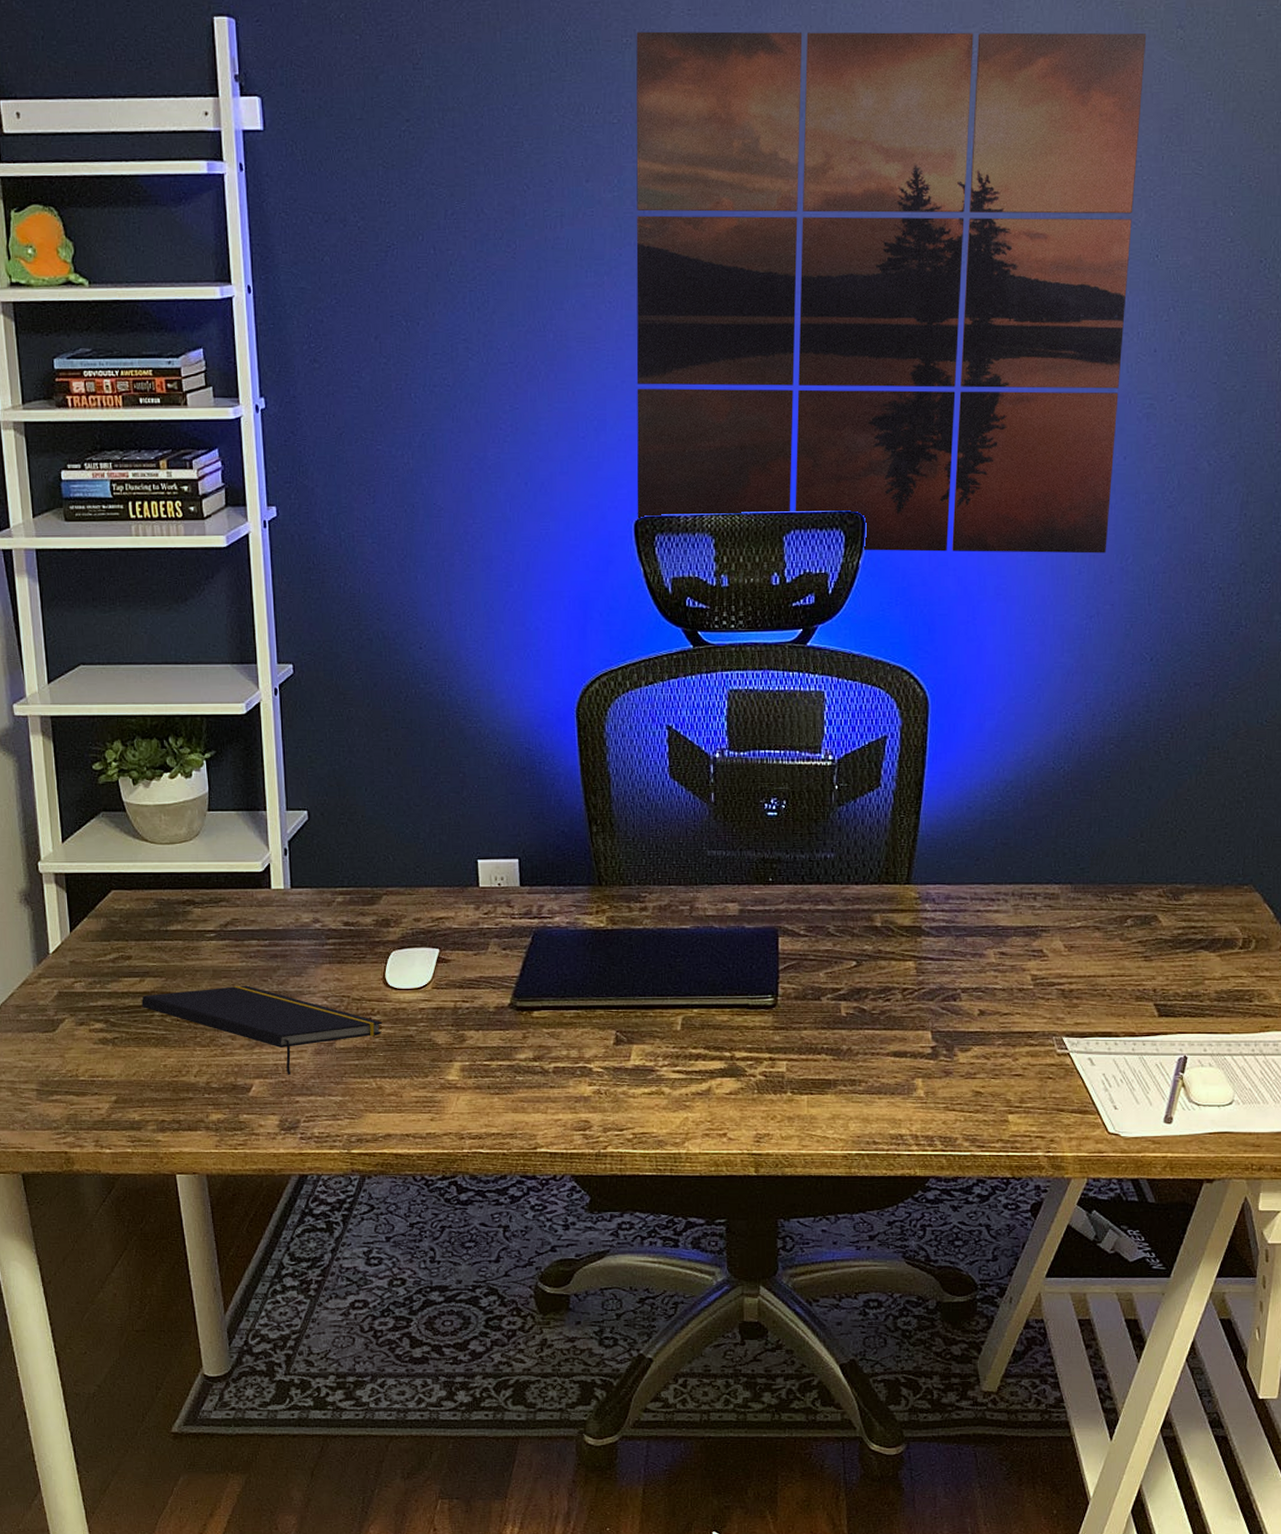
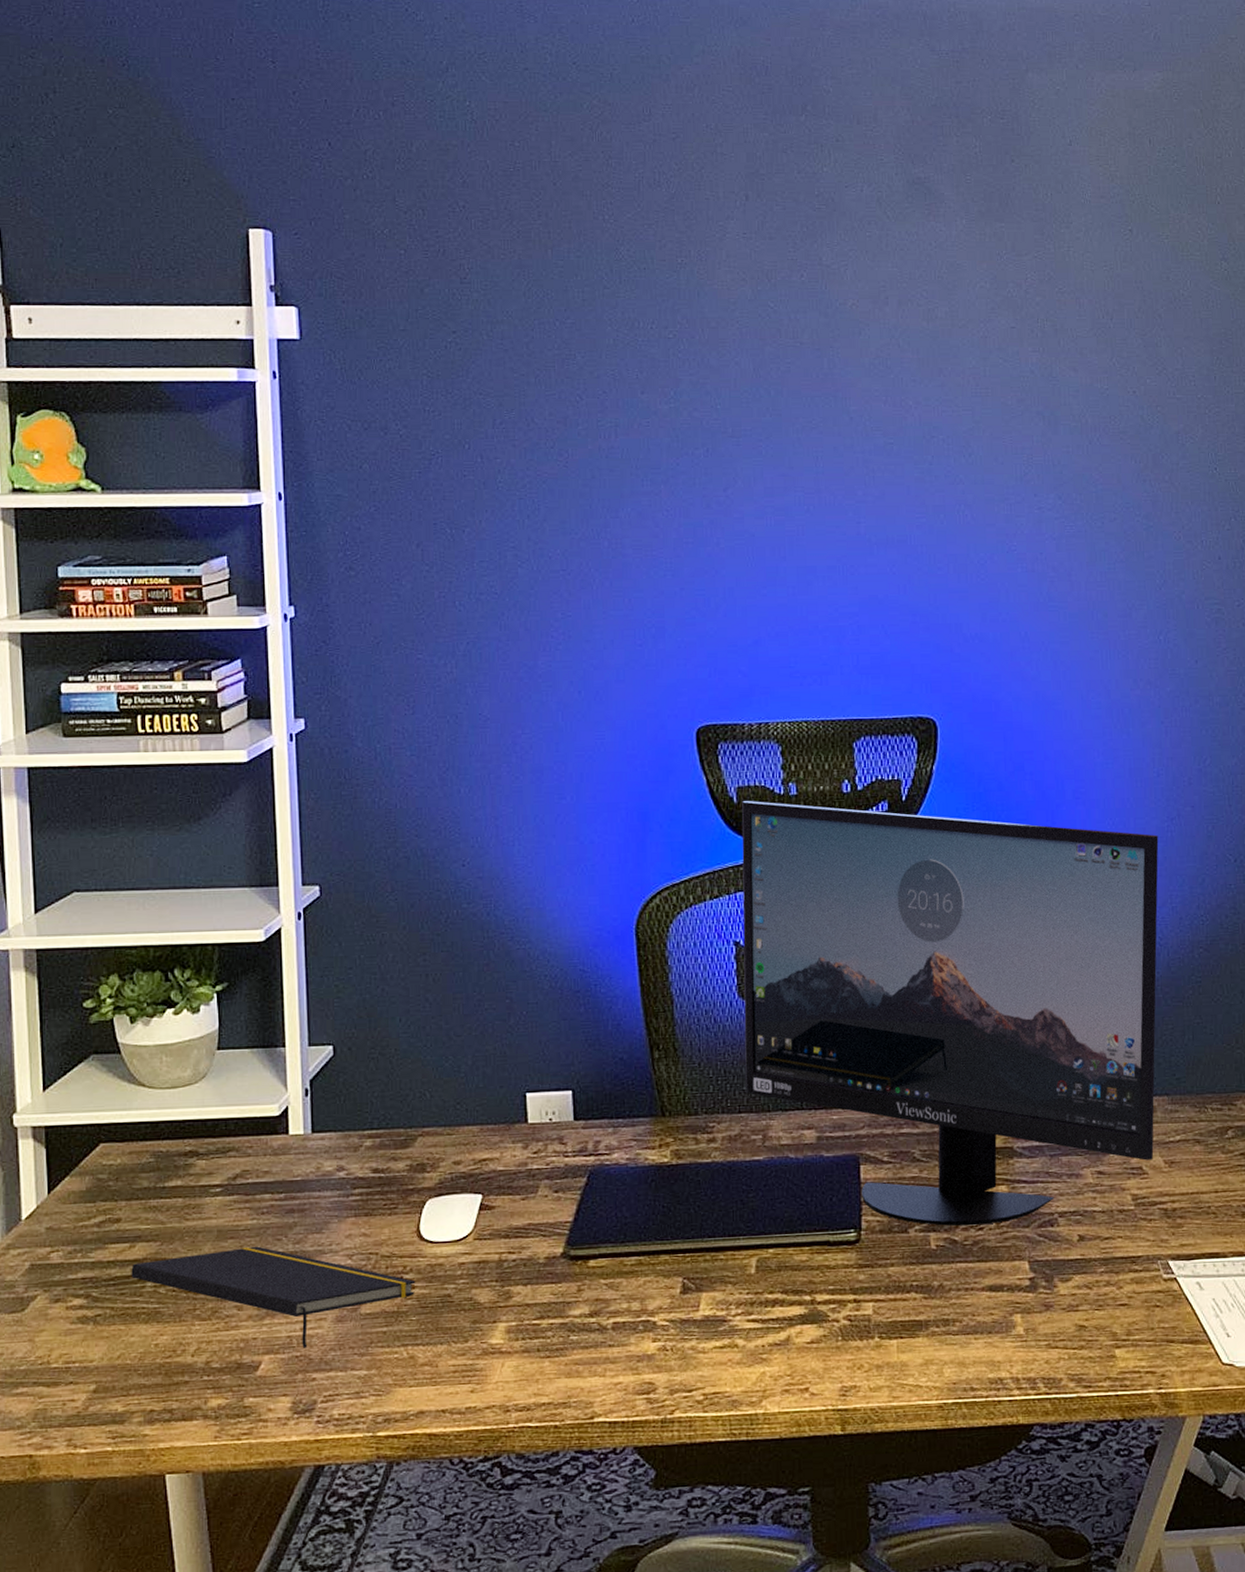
wall art: present [636,31,1147,554] -> none [691,252,1193,757]
monitor: none [674,592,1076,997] -> present [741,801,1159,1226]

